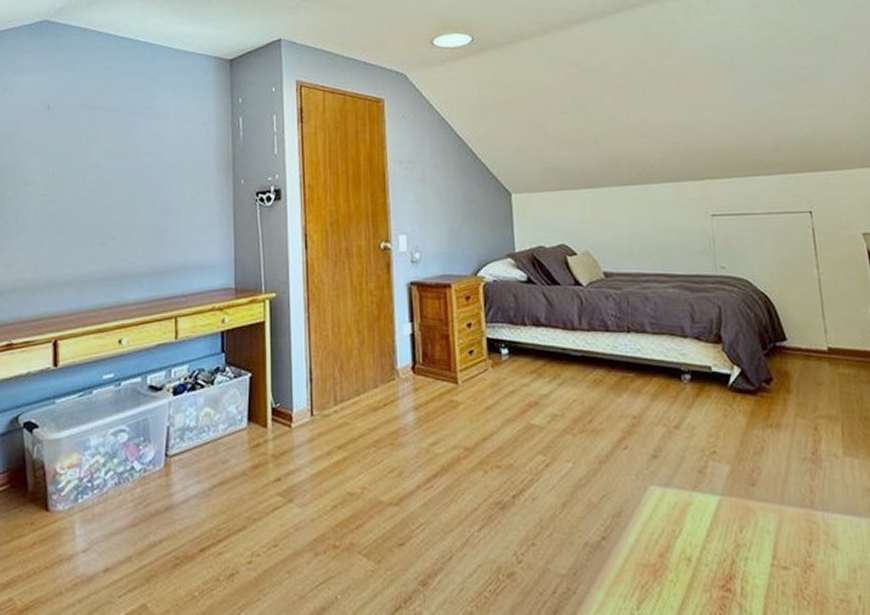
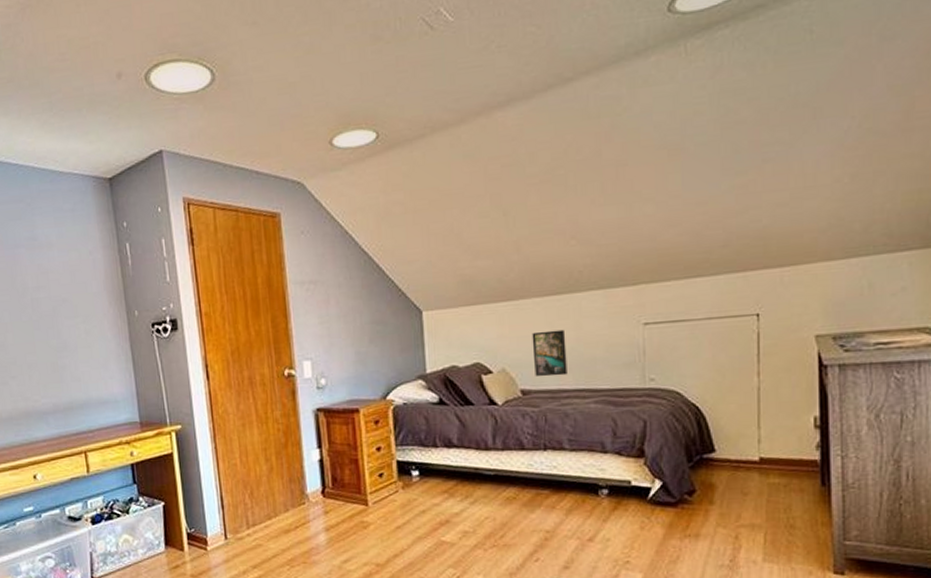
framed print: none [611,217,646,261] -> present [532,329,567,377]

